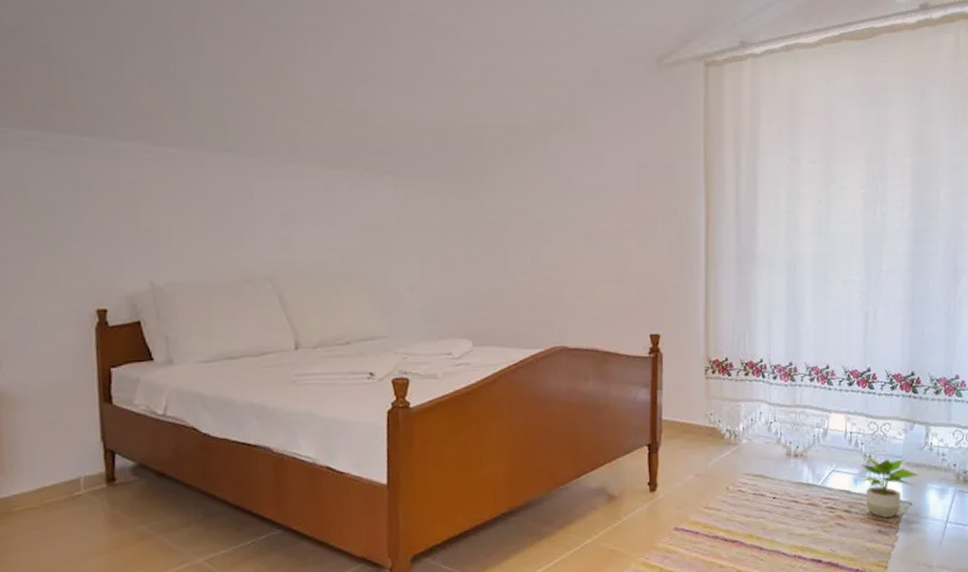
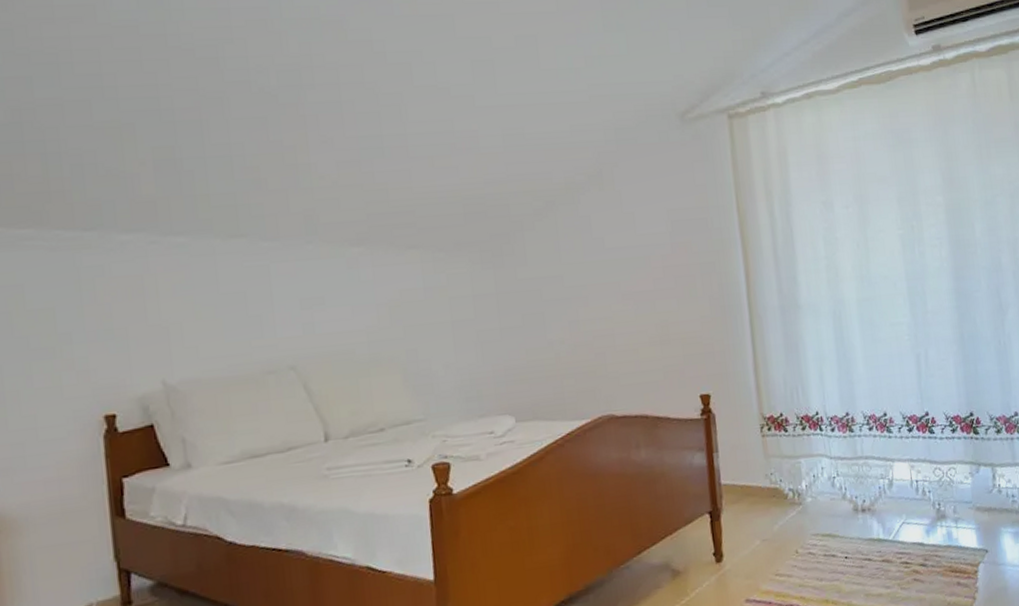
potted plant: present [861,453,920,518] -> none [930,501,992,569]

